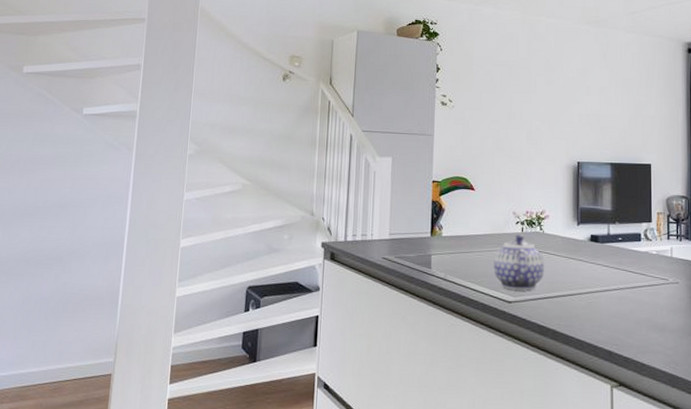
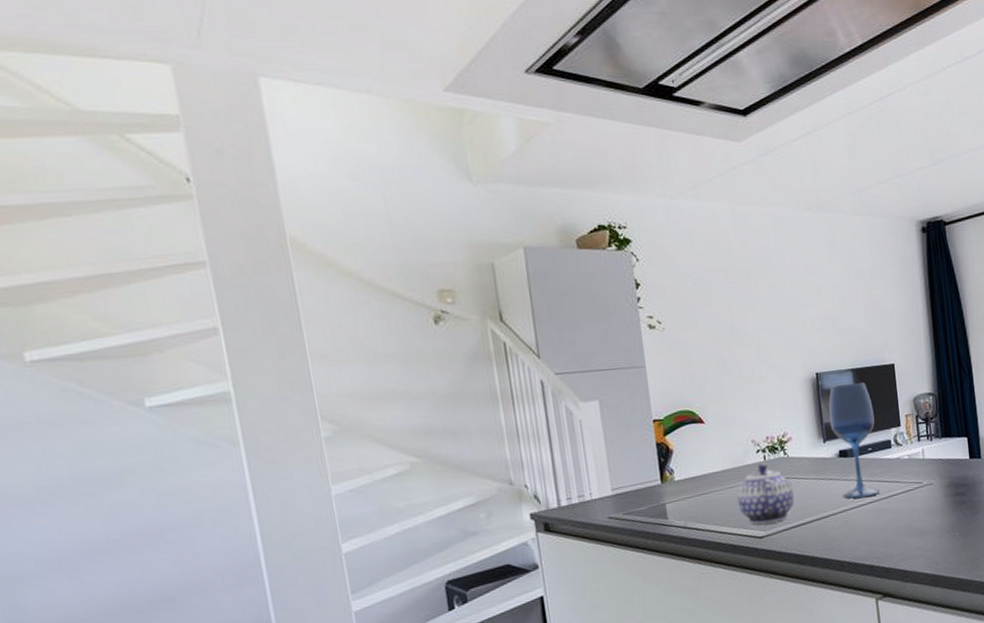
wineglass: none [585,176,627,284] -> present [829,382,880,499]

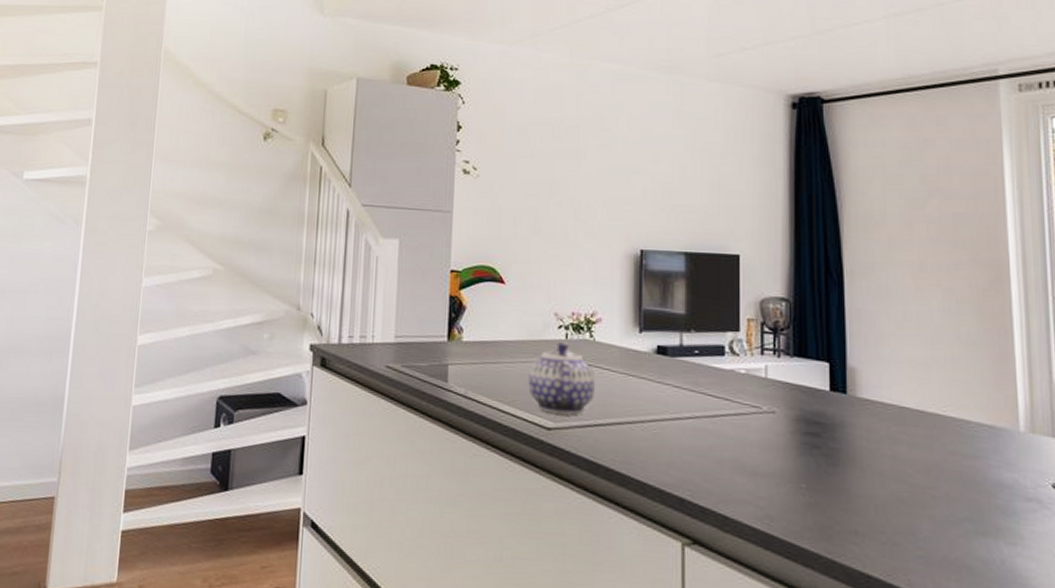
wineglass: present [829,382,880,499] -> none [650,268,706,410]

